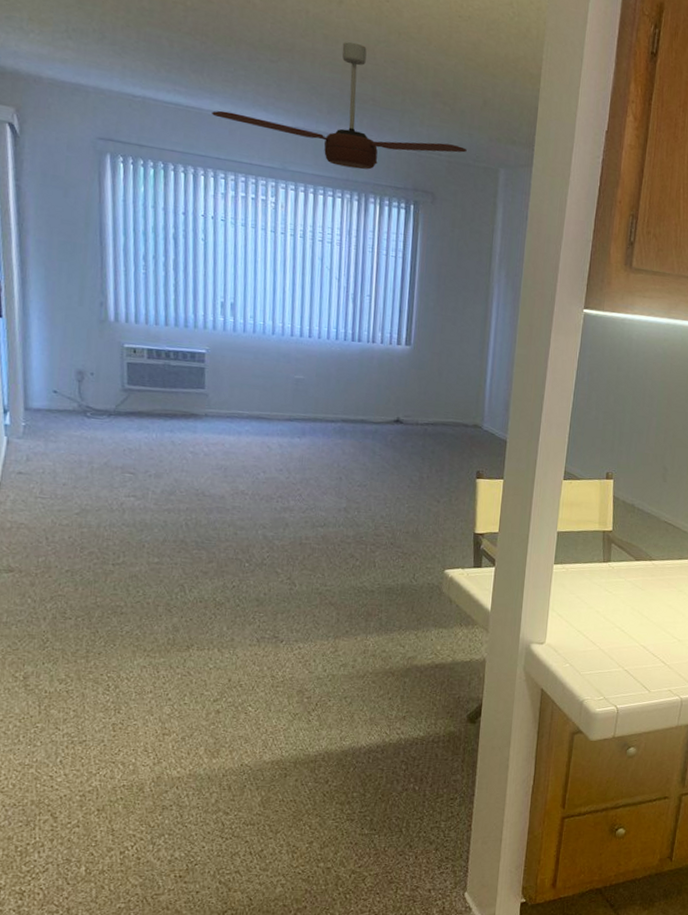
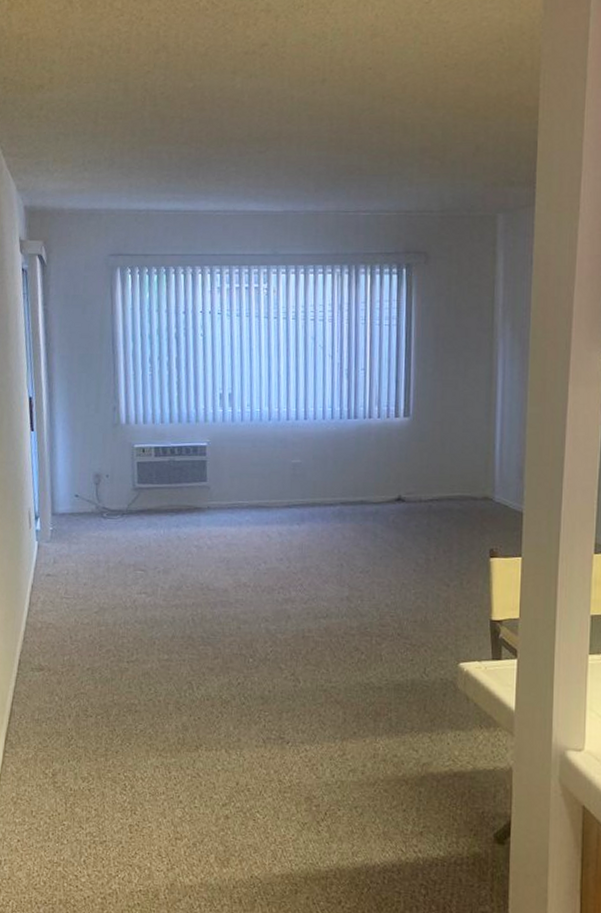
ceiling fan: present [212,42,467,170] -> none [207,116,460,241]

